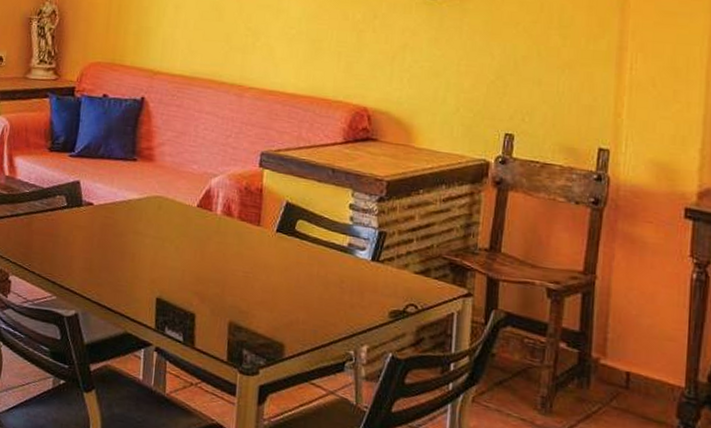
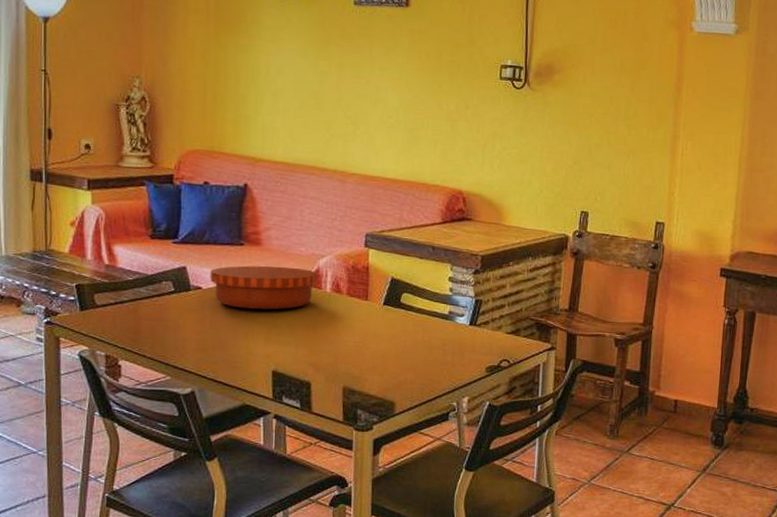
bowl: none [102,182,209,231] -> present [210,265,318,310]

